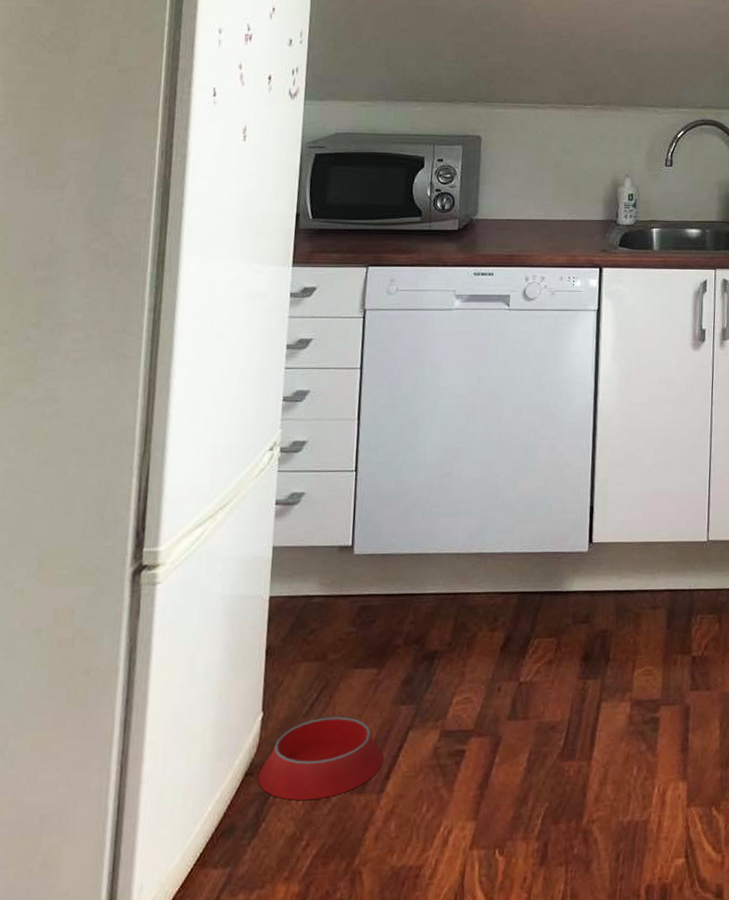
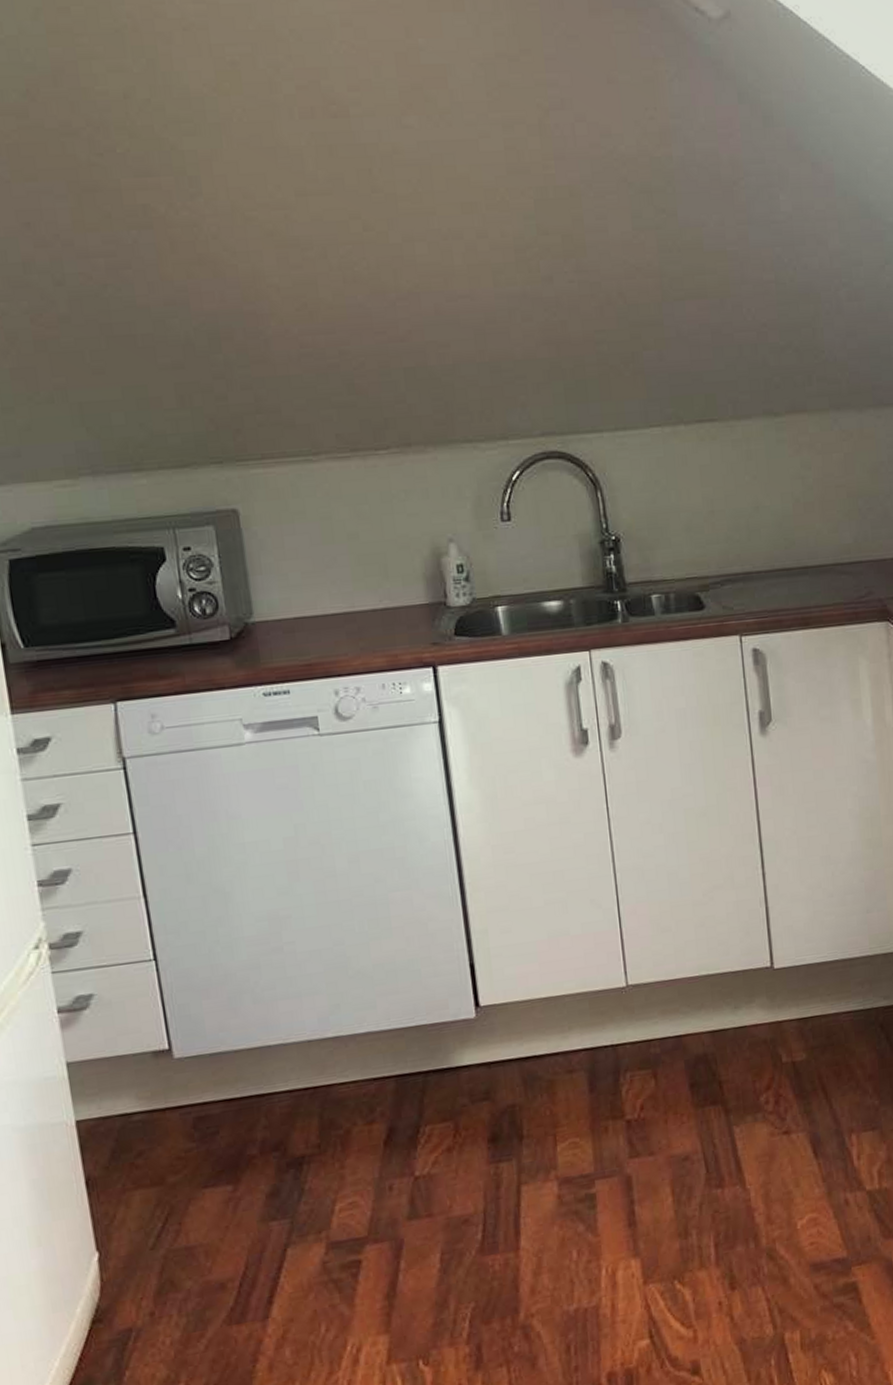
pet bowl: present [257,716,384,801] -> none [107,1243,262,1343]

